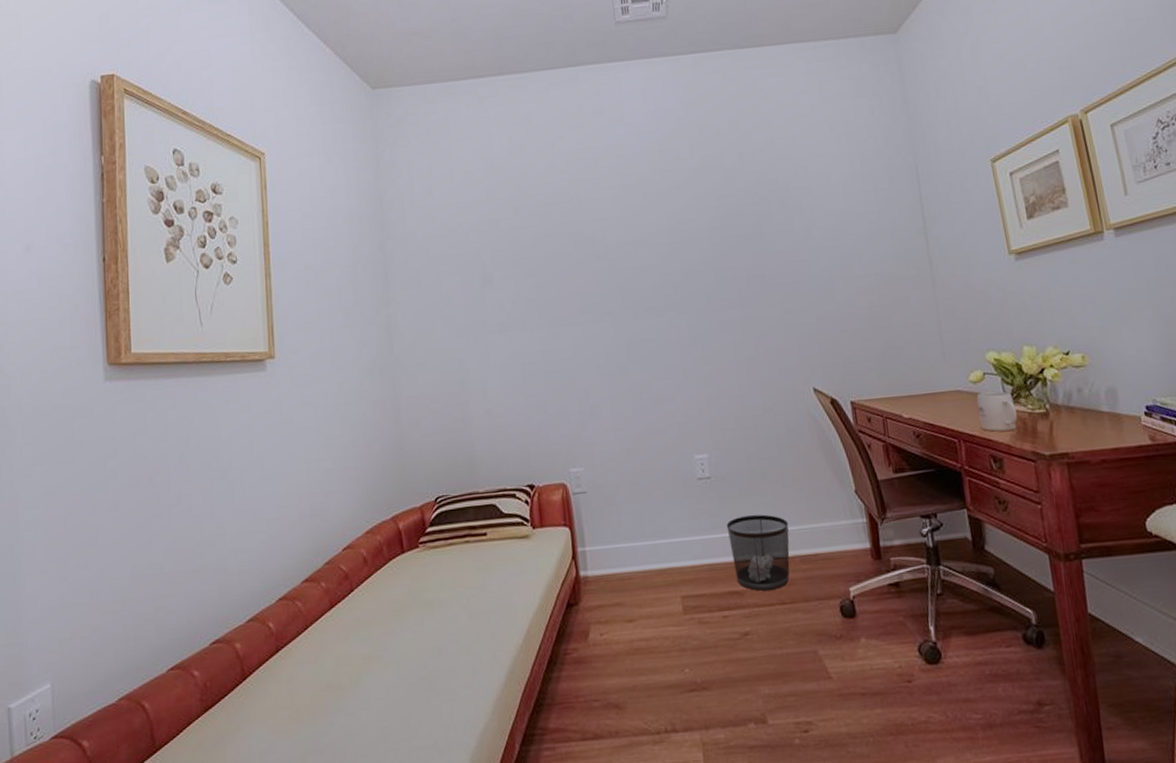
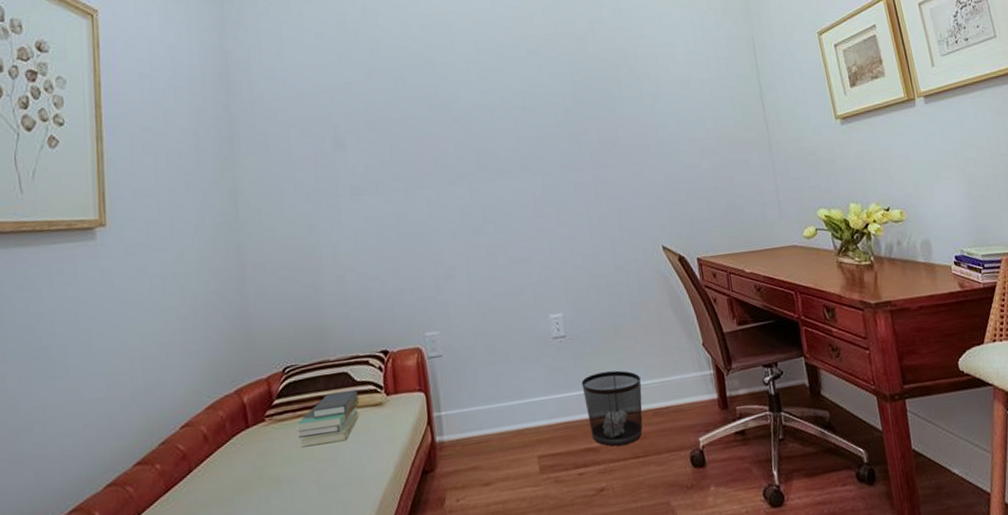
books: none [448,521,507,575] -> present [296,389,360,448]
mug: present [976,391,1018,432] -> none [810,245,847,284]

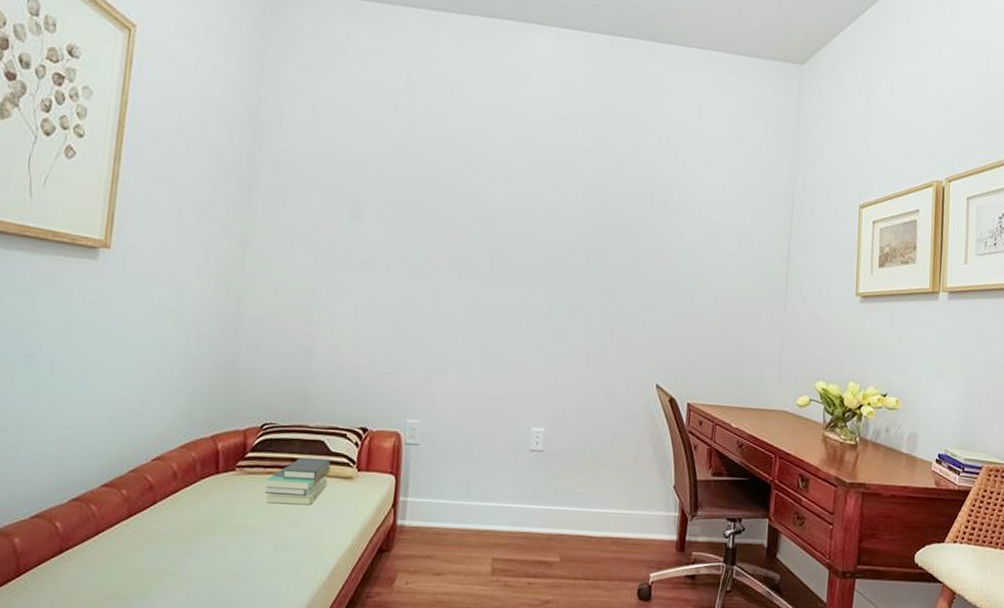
waste bin: present [581,370,643,446] -> none [548,492,607,565]

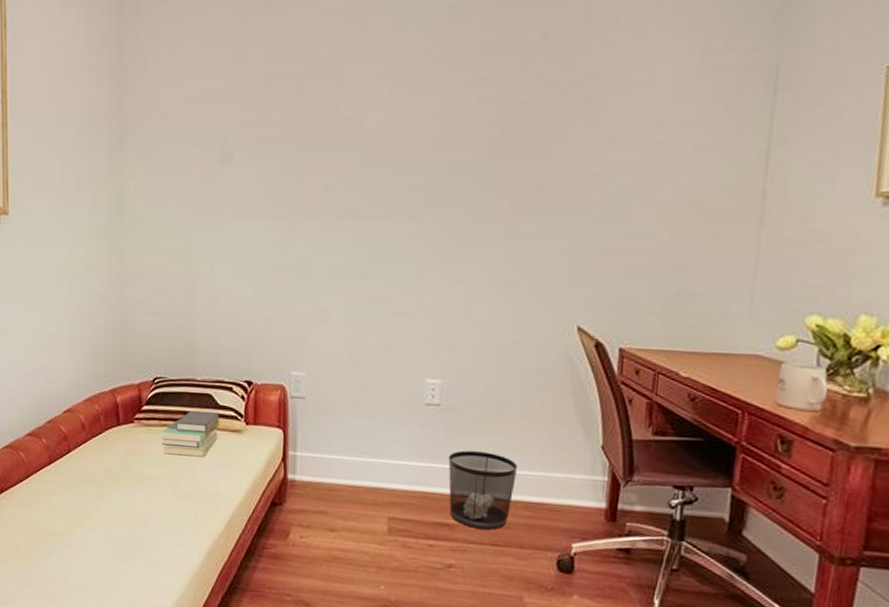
waste bin: none [548,492,607,565] -> present [448,450,517,530]
mug: none [796,417,831,456] -> present [775,362,829,412]

